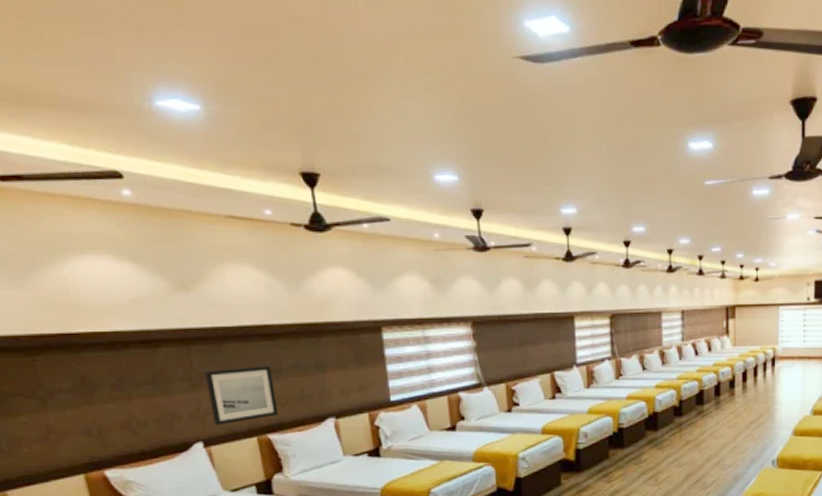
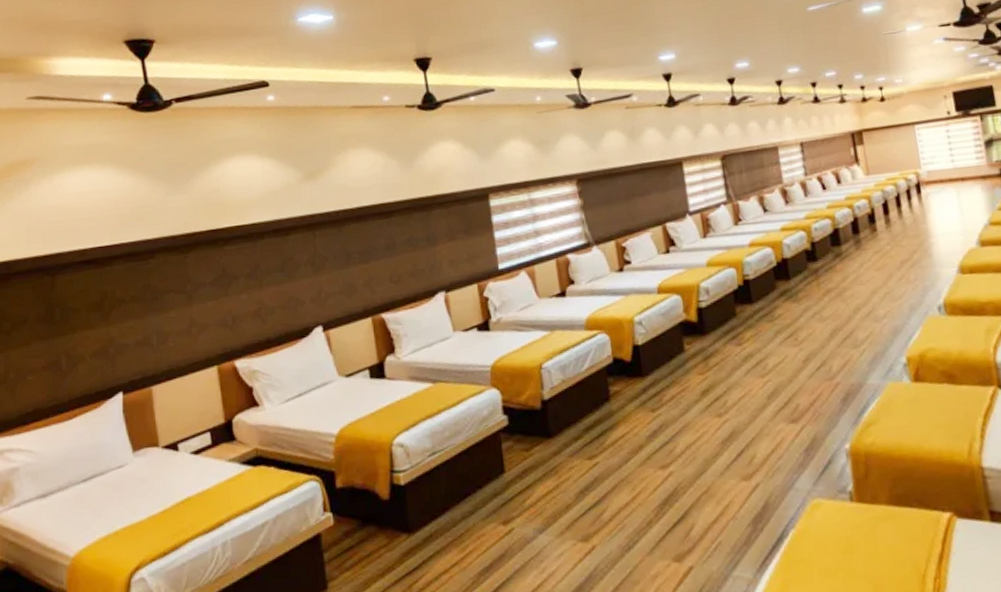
wall art: present [204,365,279,426] -> none [326,243,392,308]

